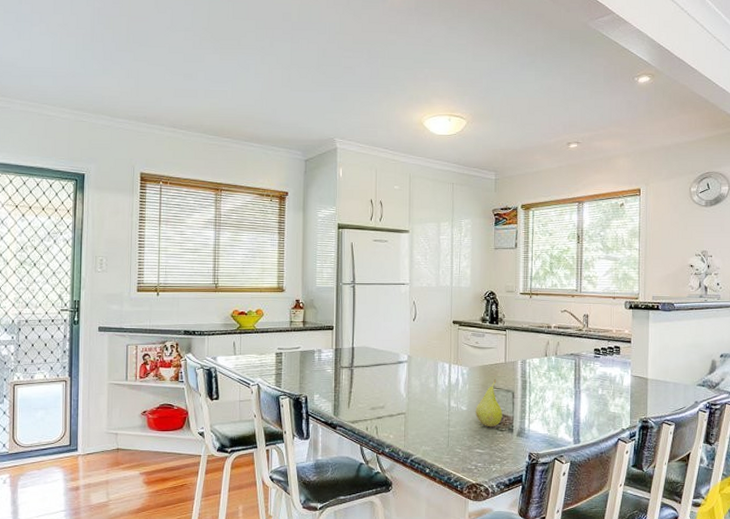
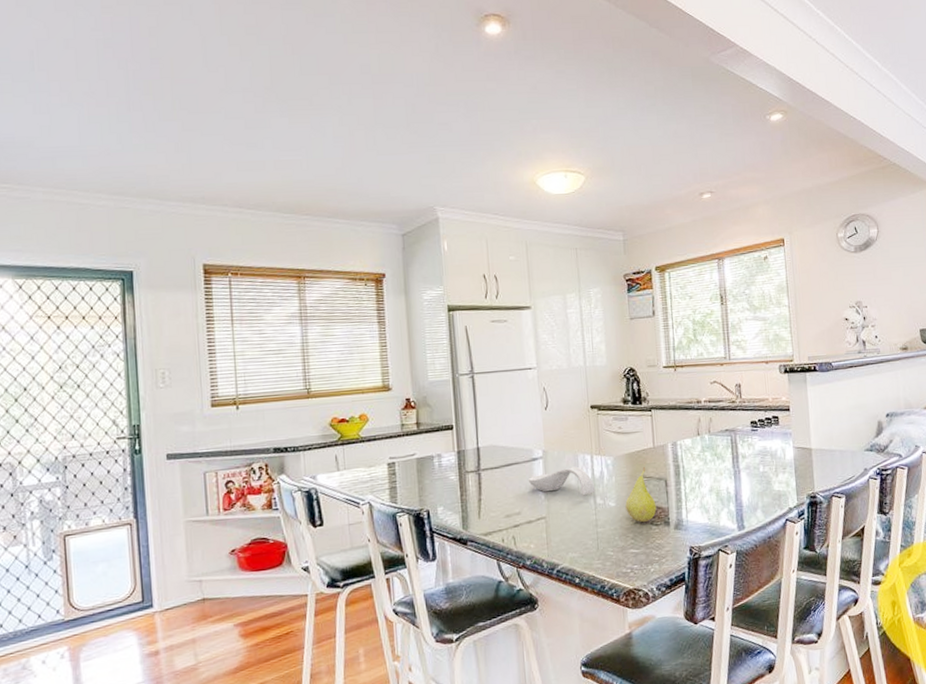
spoon rest: none [393,372,451,399] -> present [528,466,596,496]

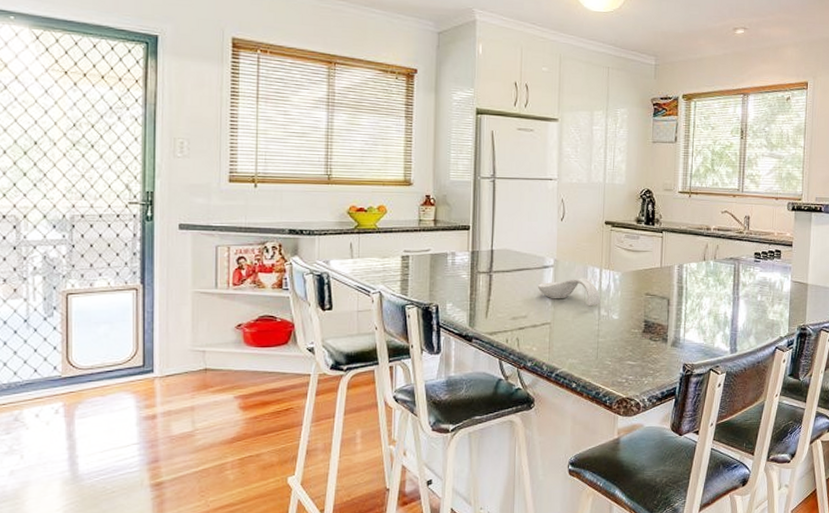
fruit: present [625,467,657,523] -> none [627,285,657,337]

